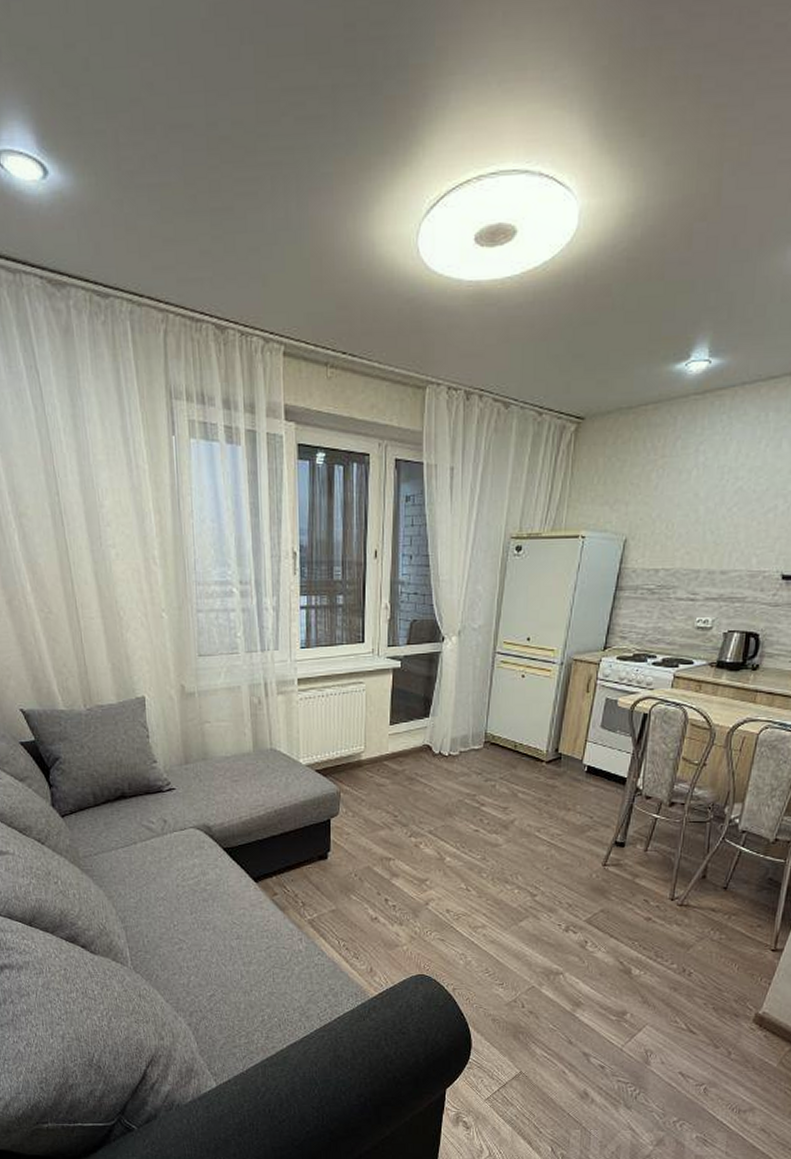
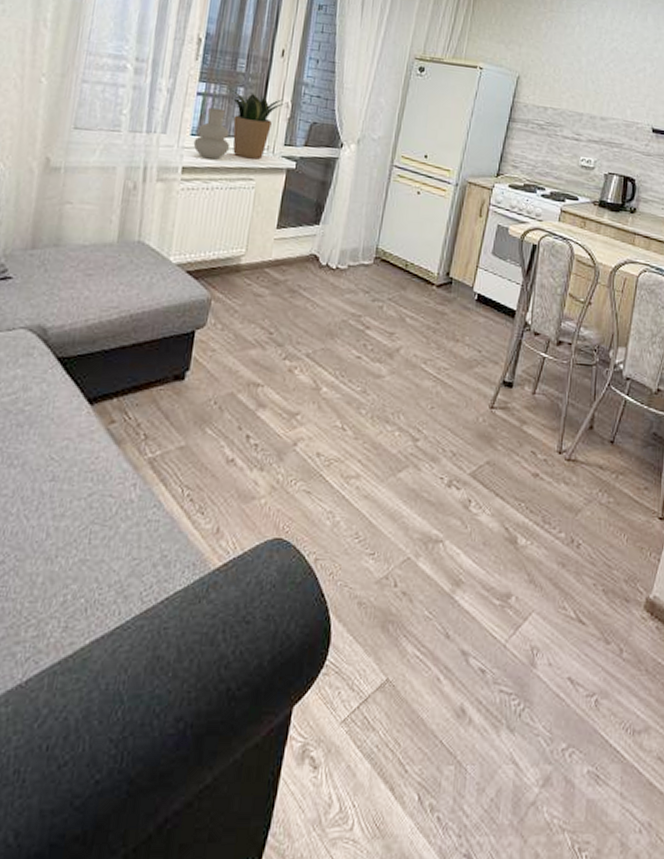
vase: none [304,619,338,668] -> present [193,107,230,160]
potted plant: none [327,597,386,664] -> present [227,87,287,160]

